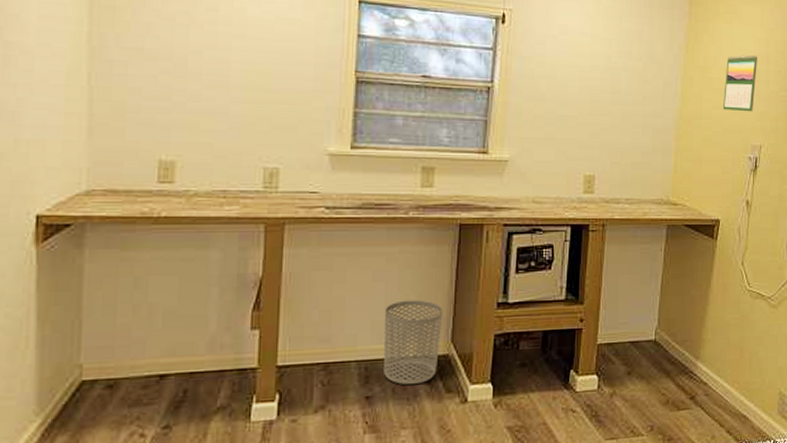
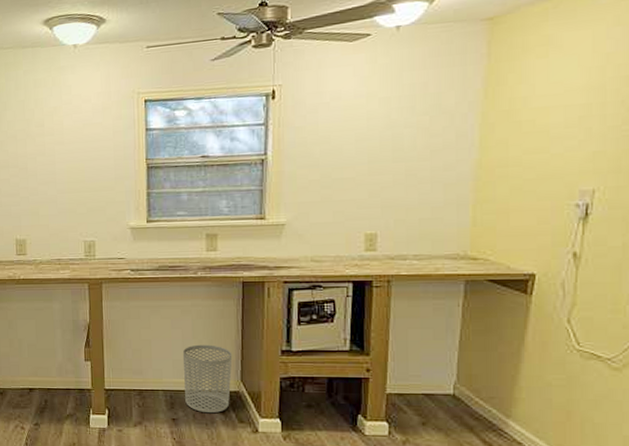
calendar: present [723,54,757,112] -> none [538,86,587,154]

